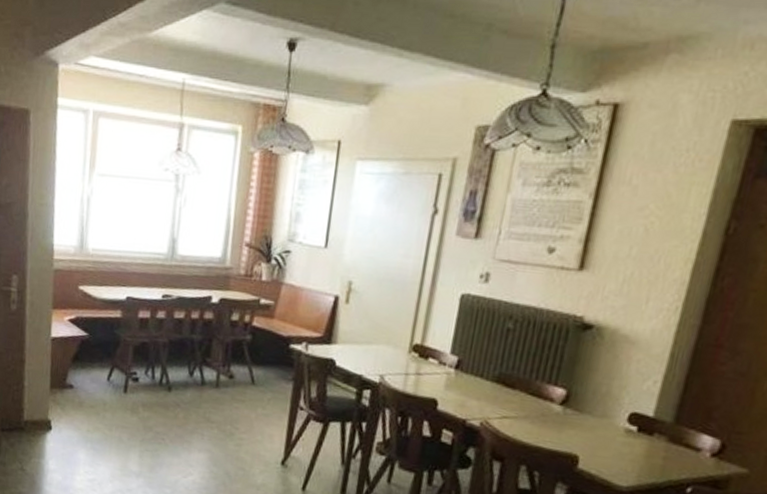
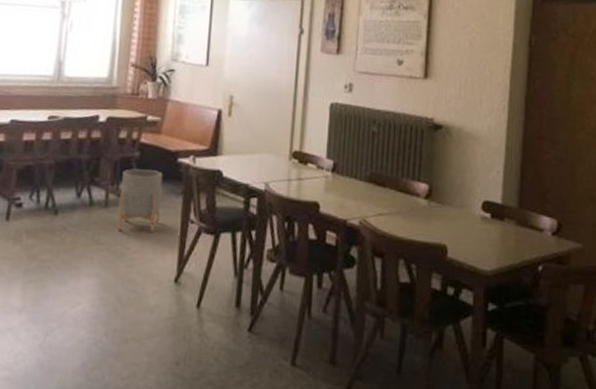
planter: none [227,352,274,416] -> present [117,169,163,232]

